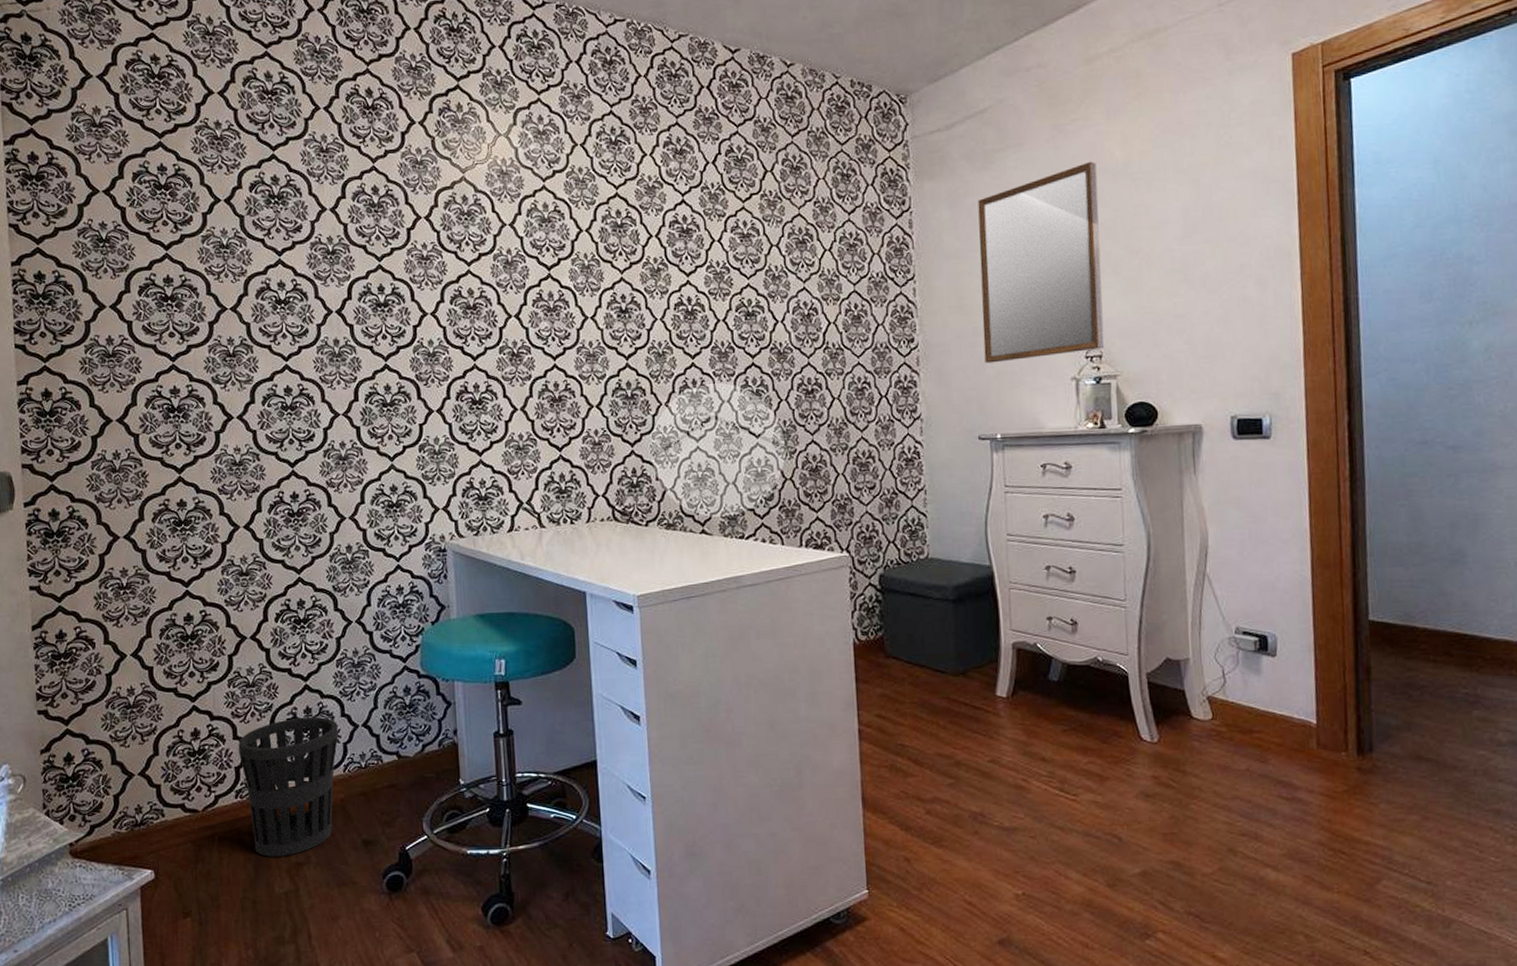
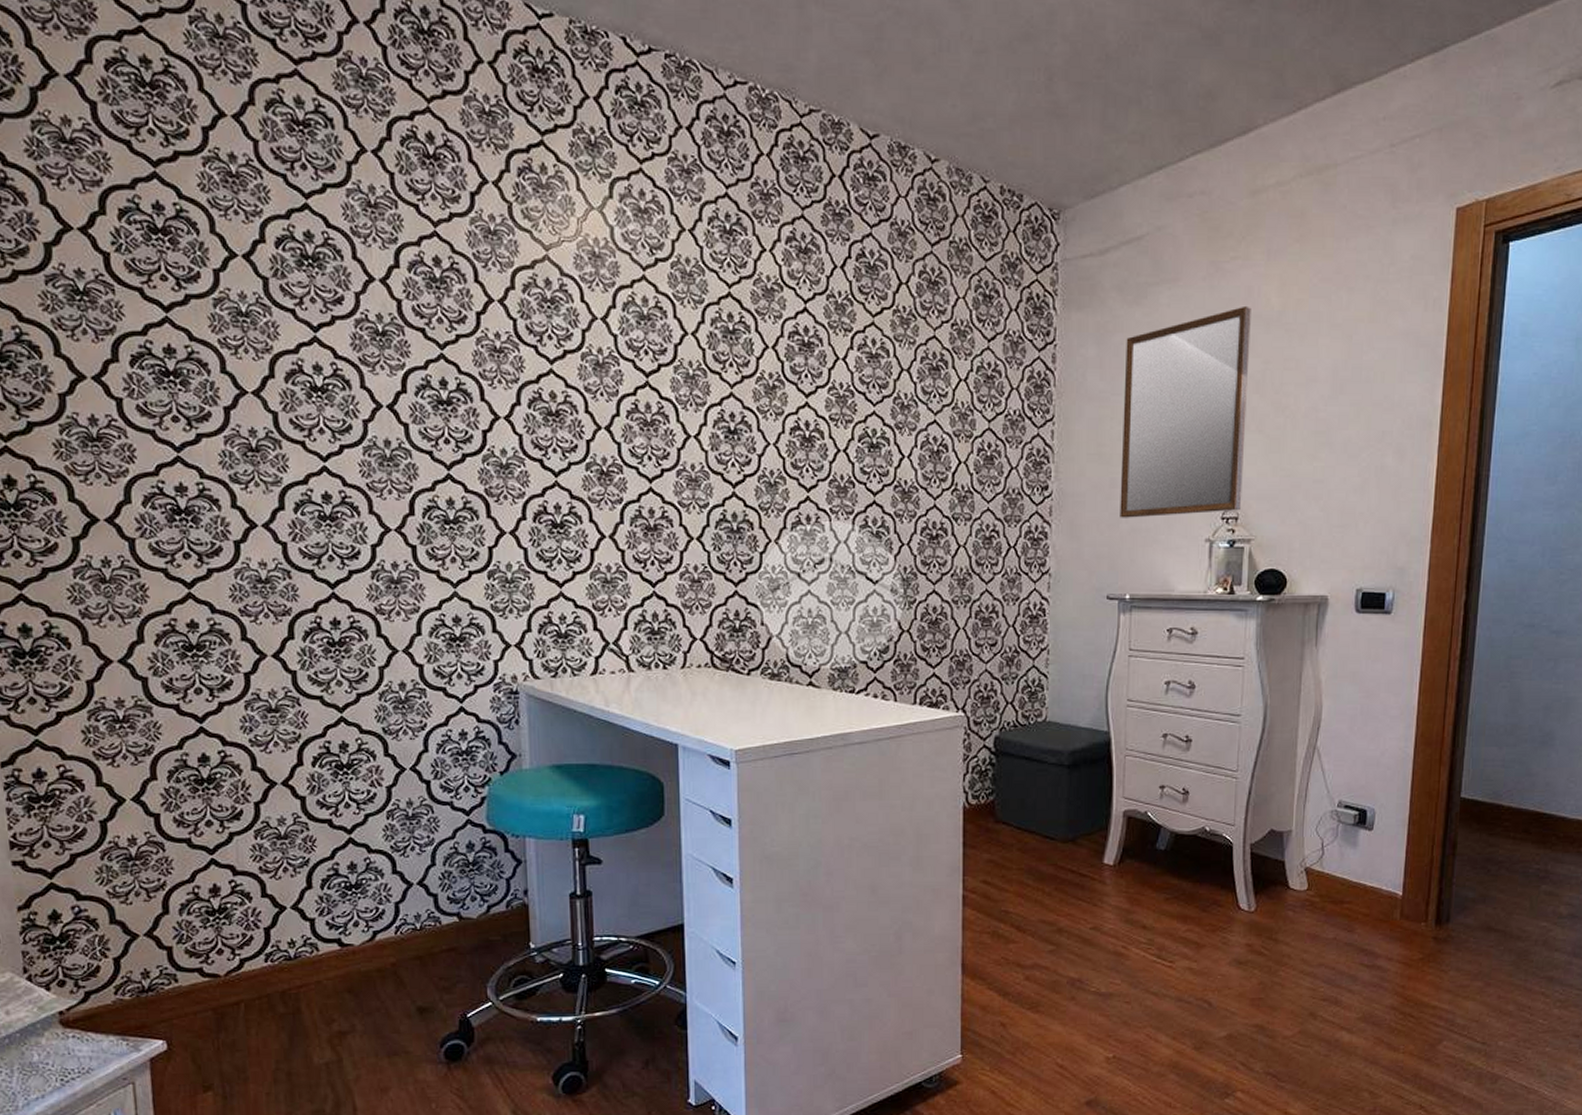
wastebasket: present [238,716,339,857] -> none [268,873,389,1026]

